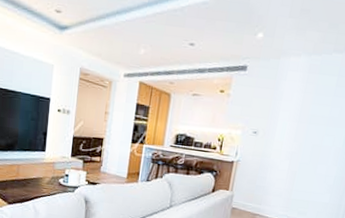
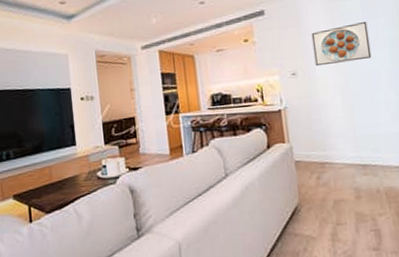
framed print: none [277,98,336,134] -> present [311,21,372,67]

